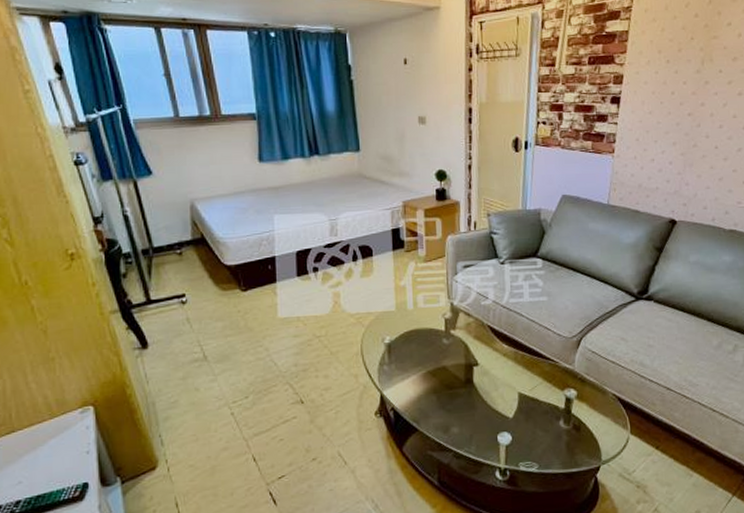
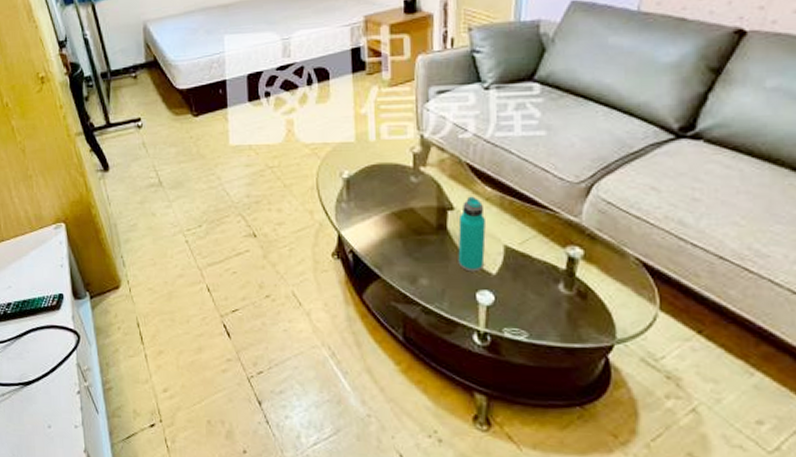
water bottle: none [482,353,504,418] -> present [458,196,486,272]

